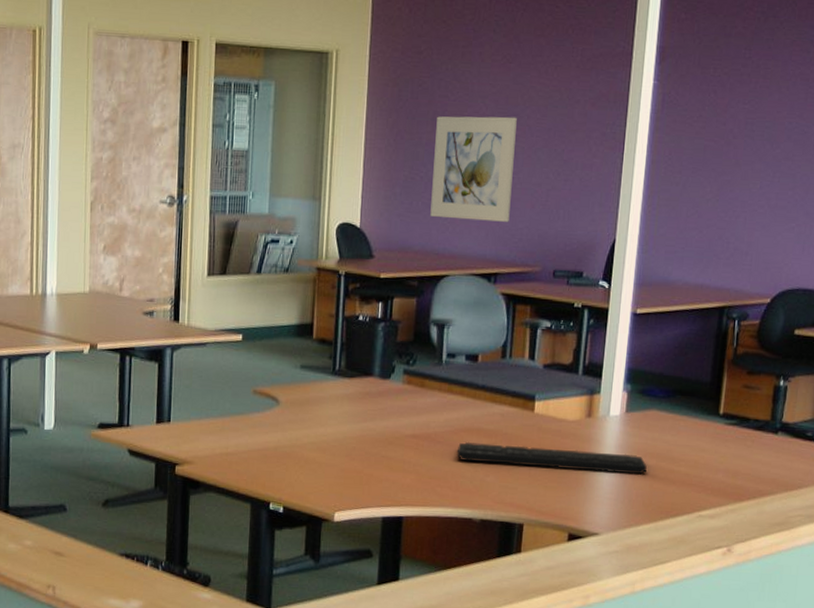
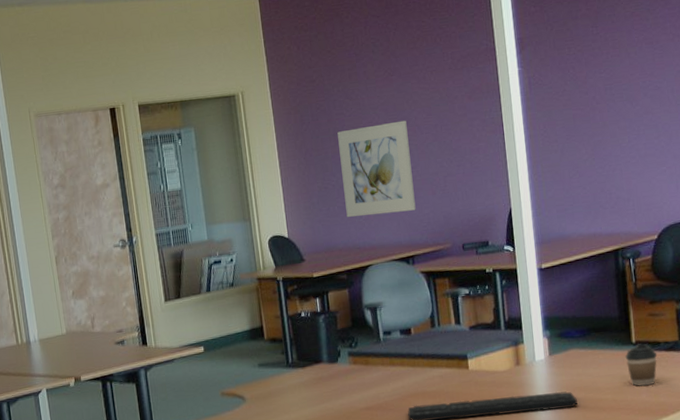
coffee cup: none [708,416,744,464] -> present [625,343,658,386]

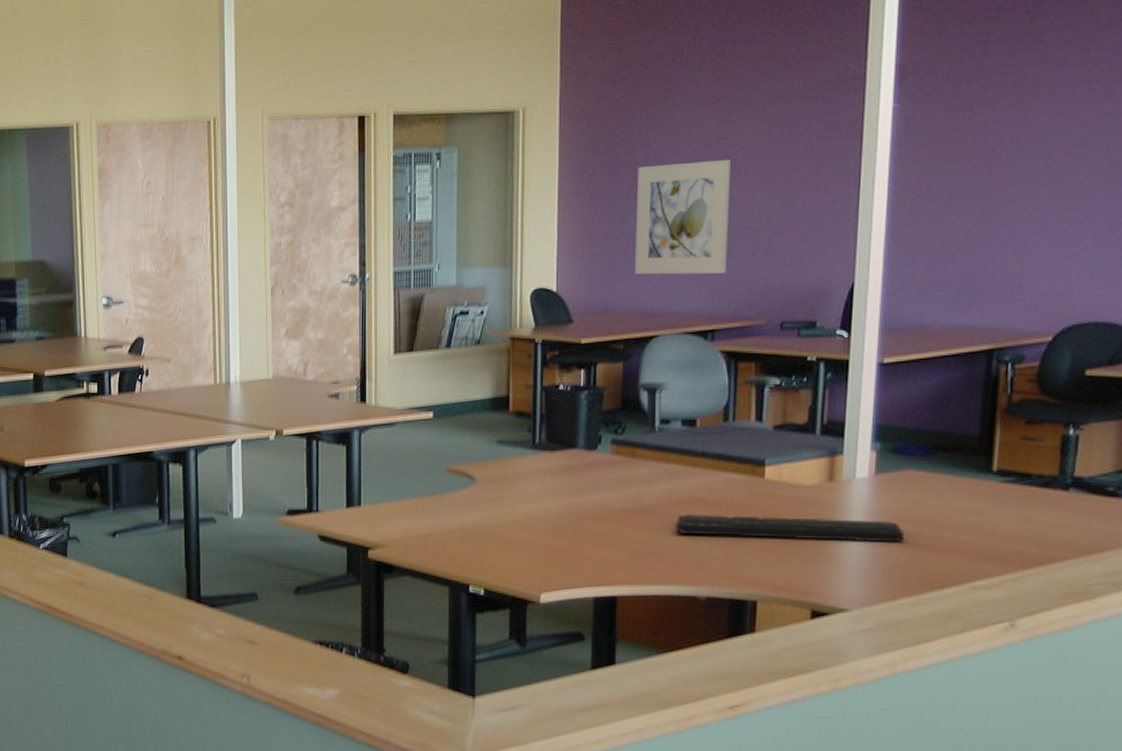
coffee cup: present [625,343,658,386] -> none [979,473,1025,527]

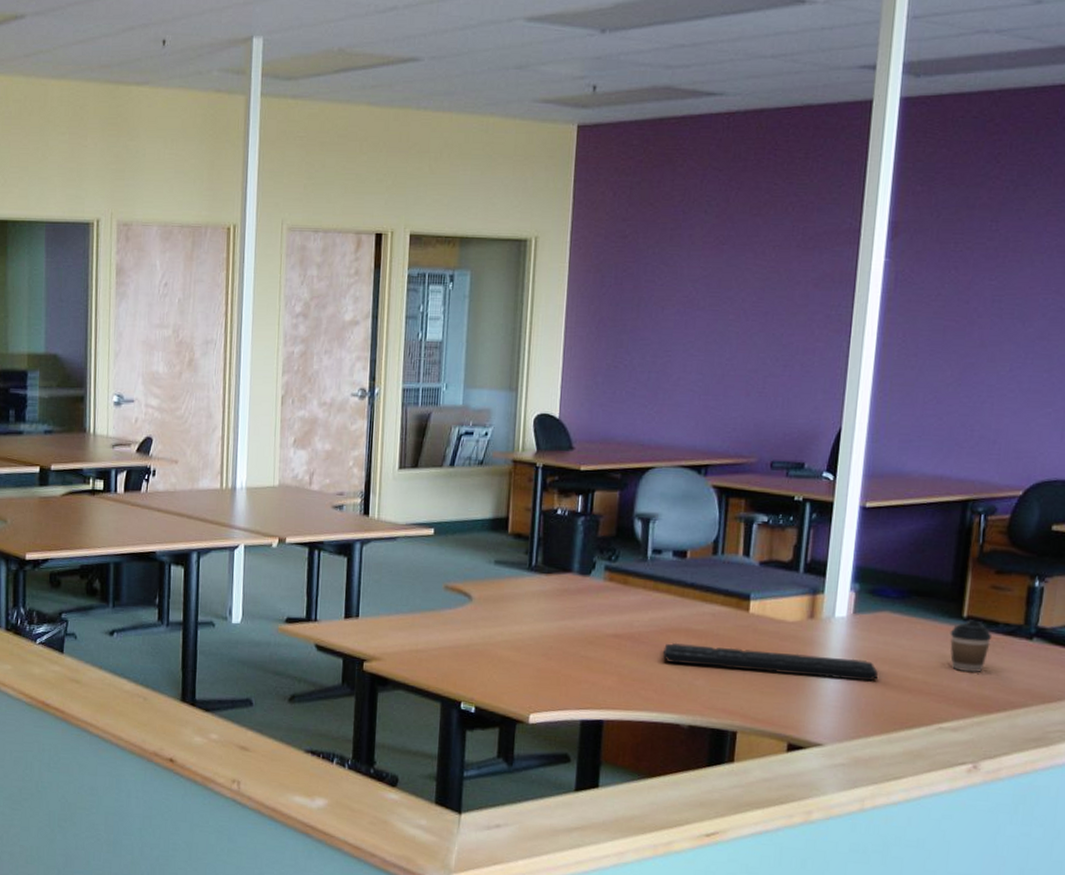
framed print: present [635,159,731,275] -> none [635,300,731,411]
coffee cup: none [979,473,1025,527] -> present [950,620,993,672]

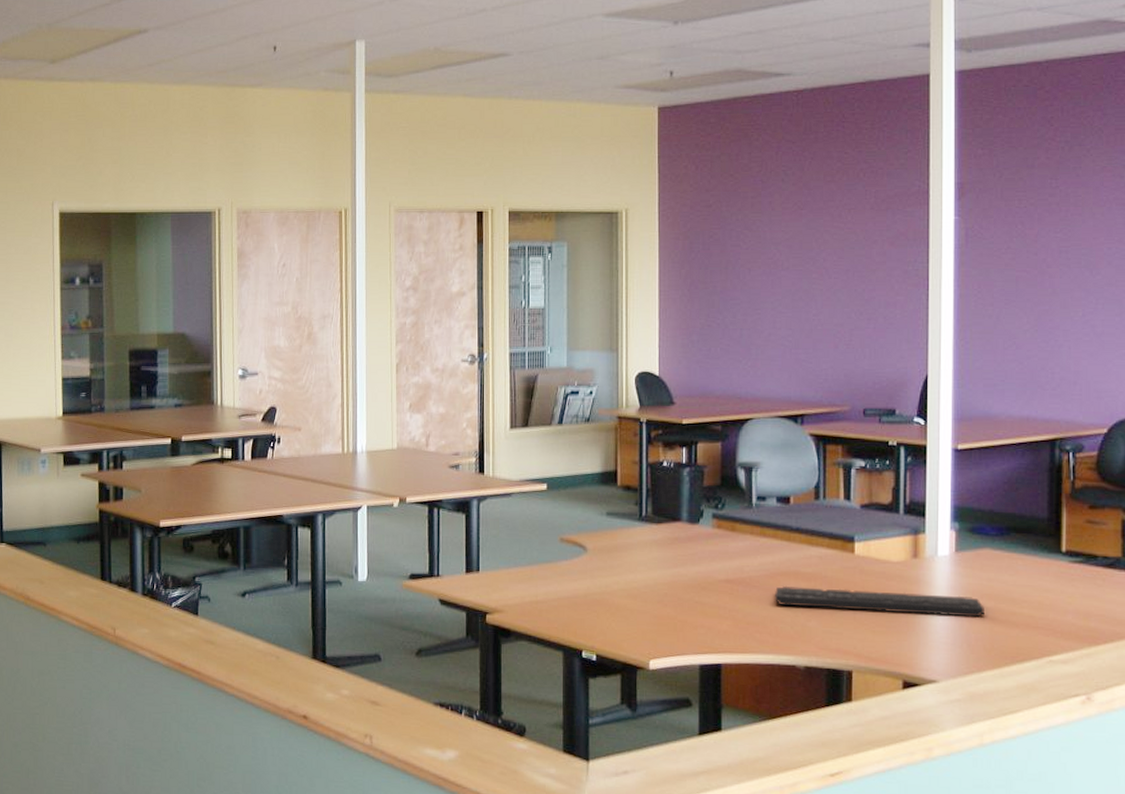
coffee cup: present [950,620,993,672] -> none [1051,554,1092,605]

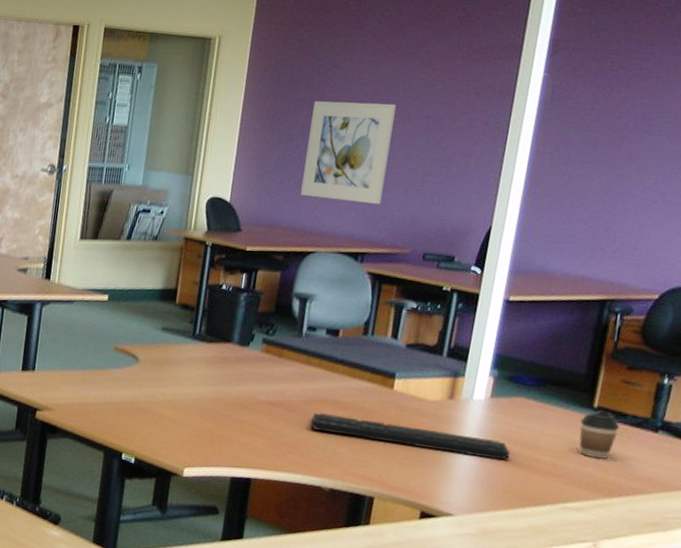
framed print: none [730,261,813,363] -> present [300,101,396,204]
coffee cup: none [1051,554,1092,605] -> present [579,410,620,459]

